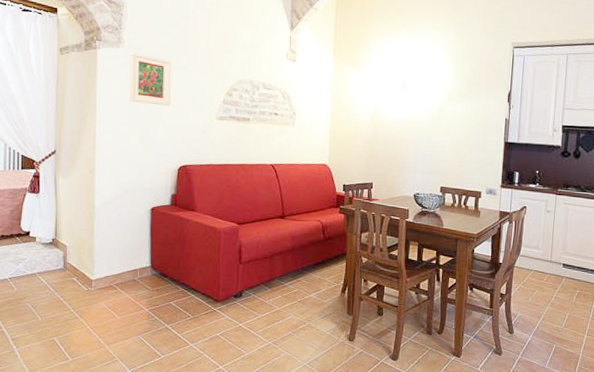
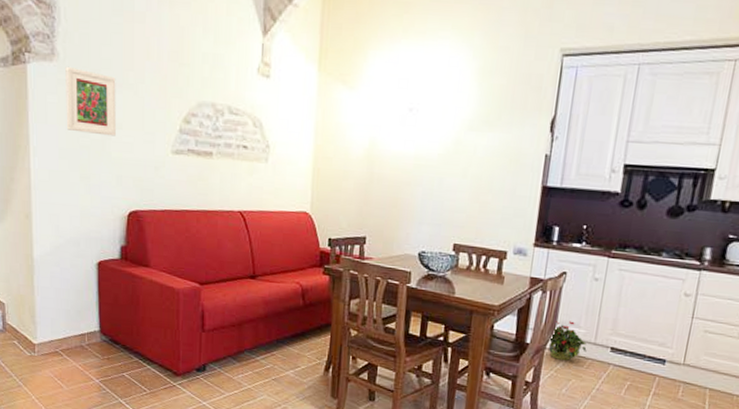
potted plant: none [516,244,545,276] -> present [548,321,587,361]

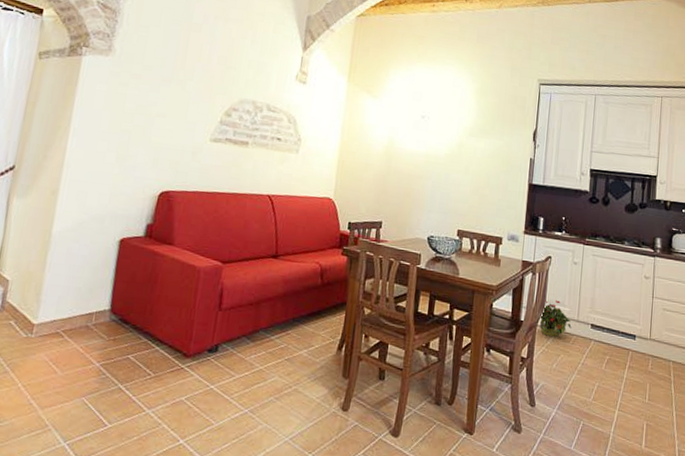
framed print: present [65,66,116,136] -> none [111,61,167,124]

